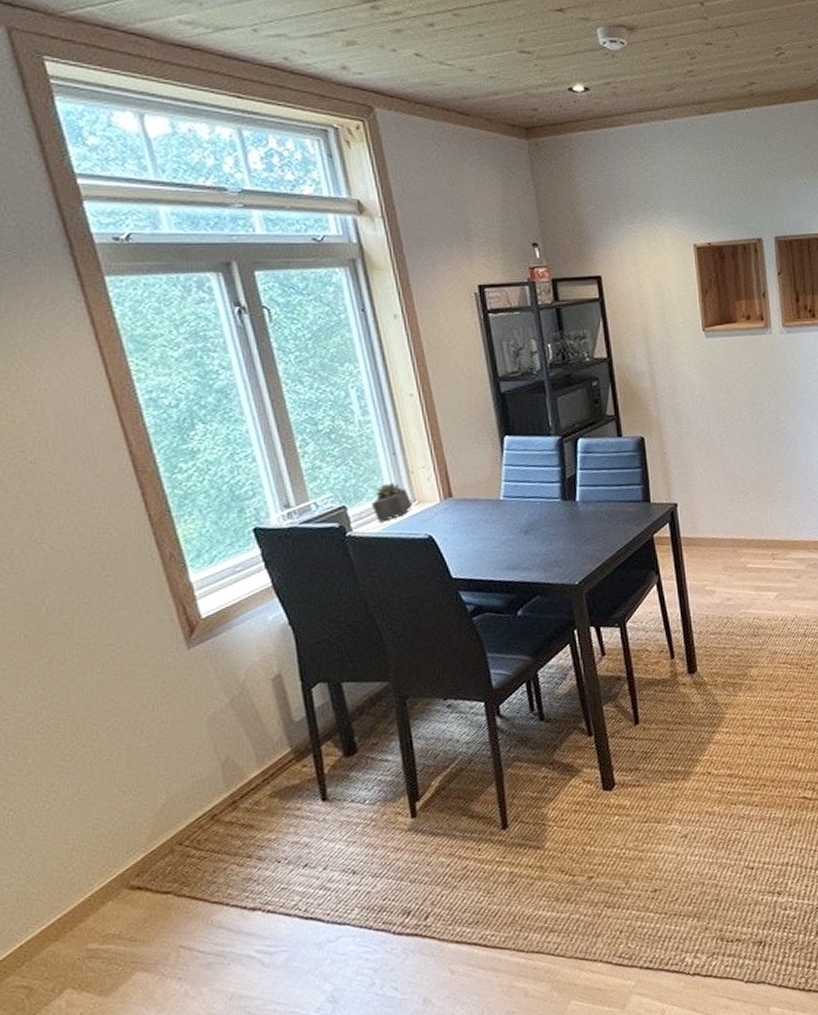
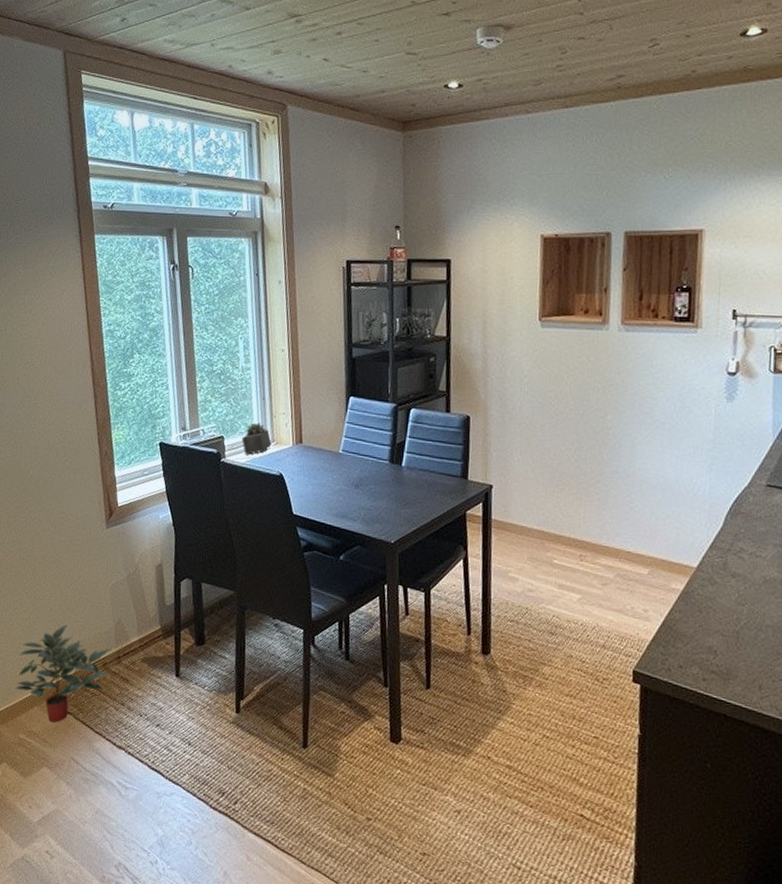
potted plant: none [69,784,224,913] -> present [15,624,113,723]

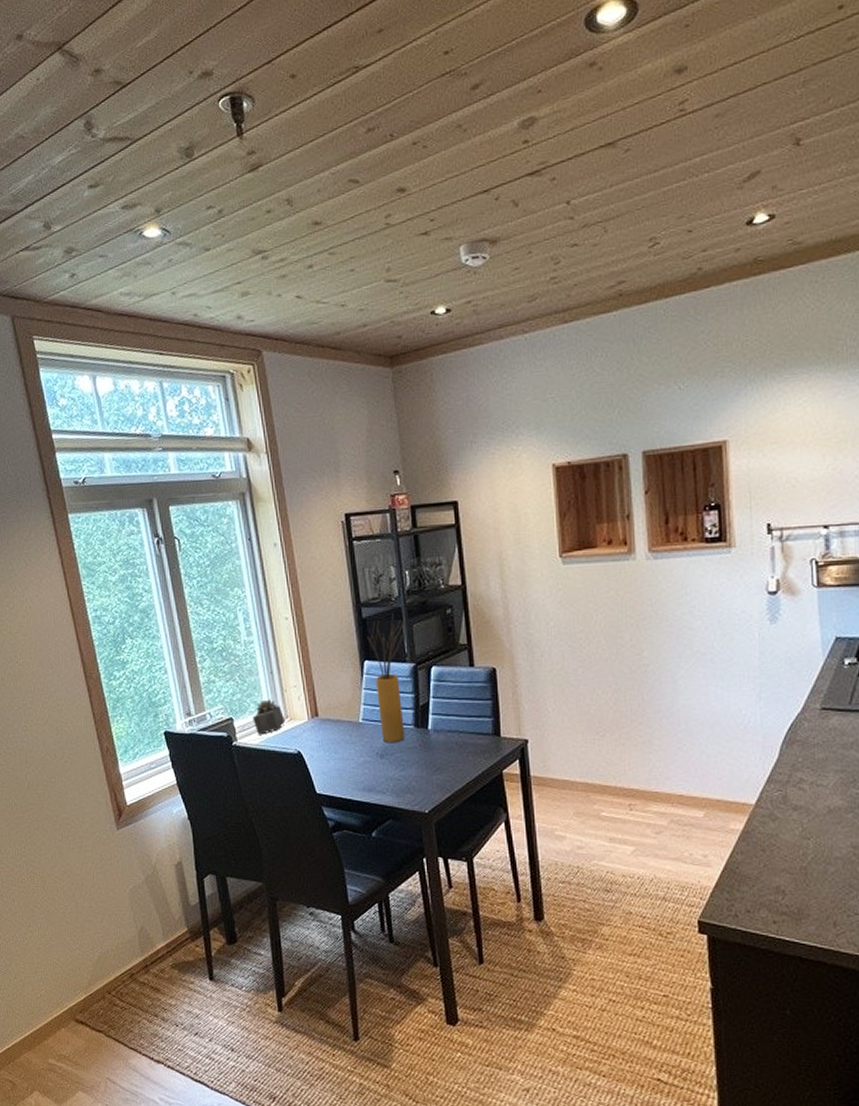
potted plant: present [15,624,113,723] -> none [38,938,139,1043]
vase: none [355,356,391,476] -> present [367,614,406,744]

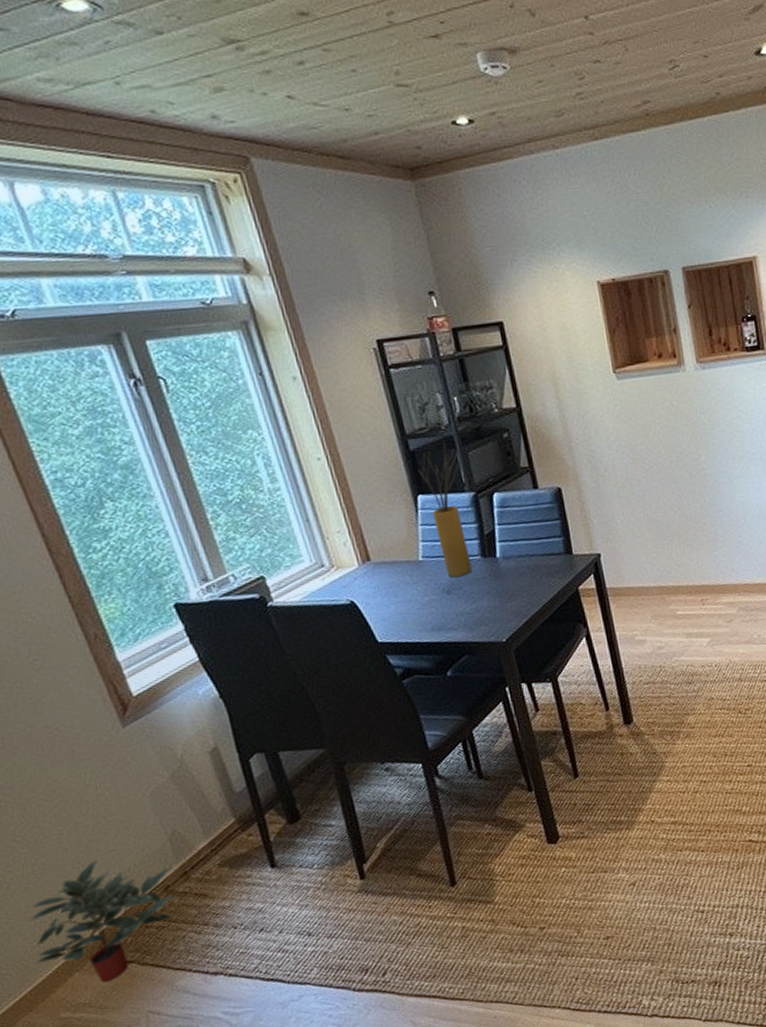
potted plant: none [38,938,139,1043] -> present [30,860,178,982]
succulent plant: present [252,699,286,735] -> none [289,549,332,591]

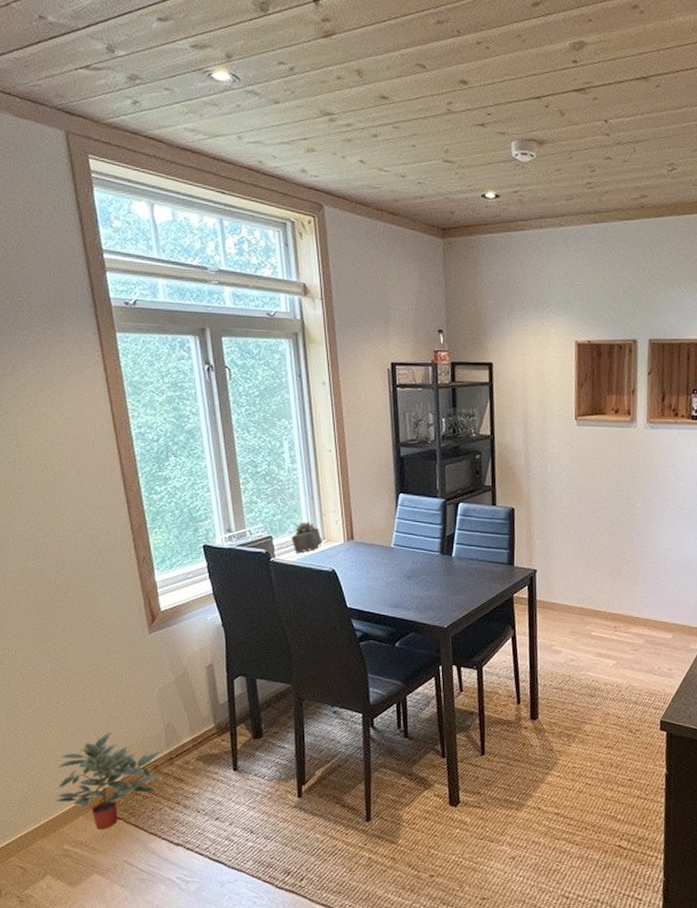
succulent plant: none [289,549,332,591] -> present [291,521,323,553]
vase: present [418,443,472,579] -> none [403,455,439,567]

